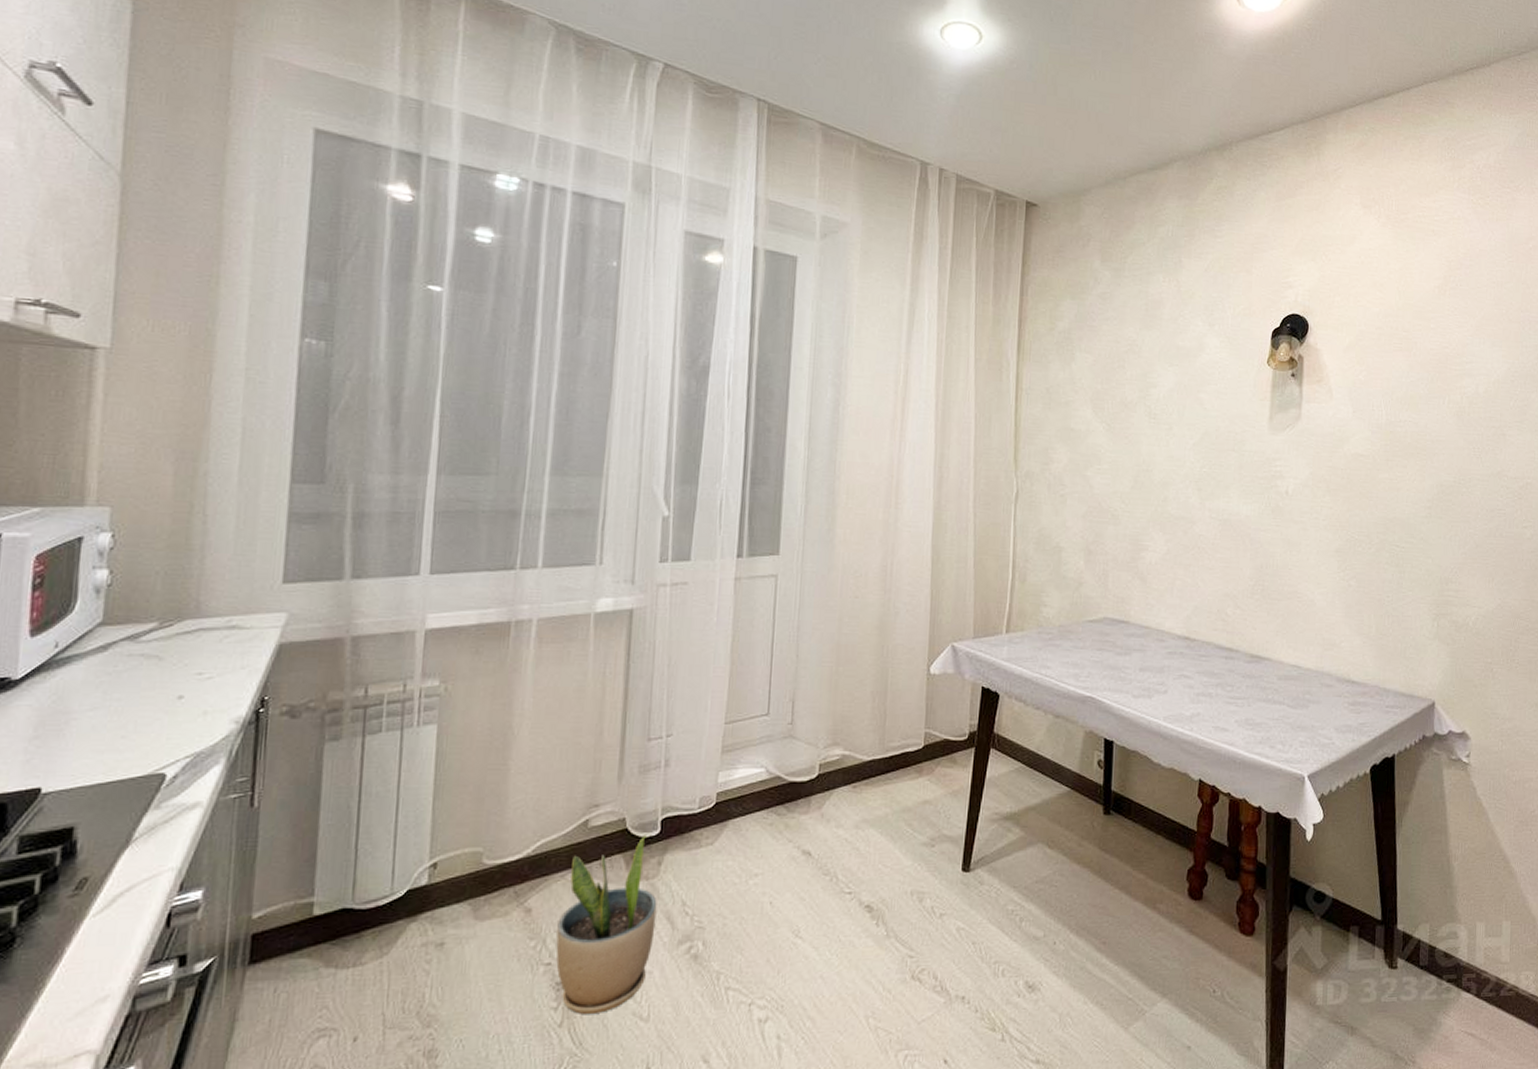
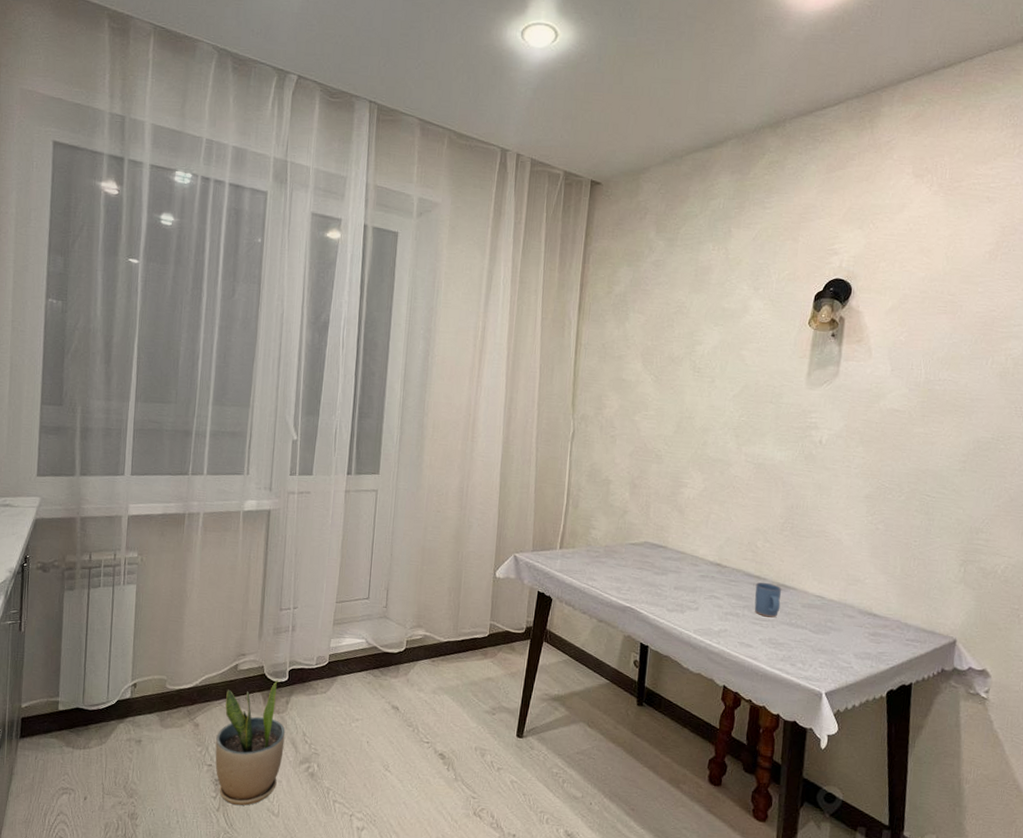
mug: none [1227,654,1256,695] -> present [754,582,782,618]

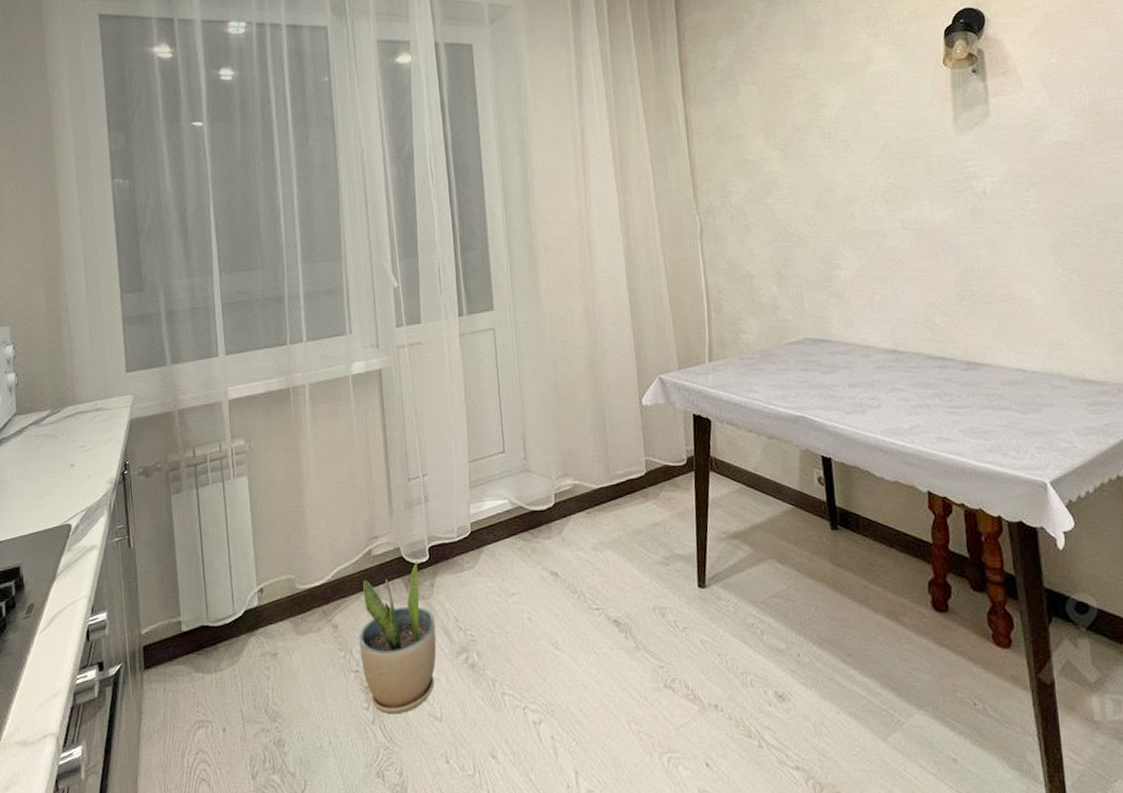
mug: present [754,582,782,618] -> none [942,363,977,403]

